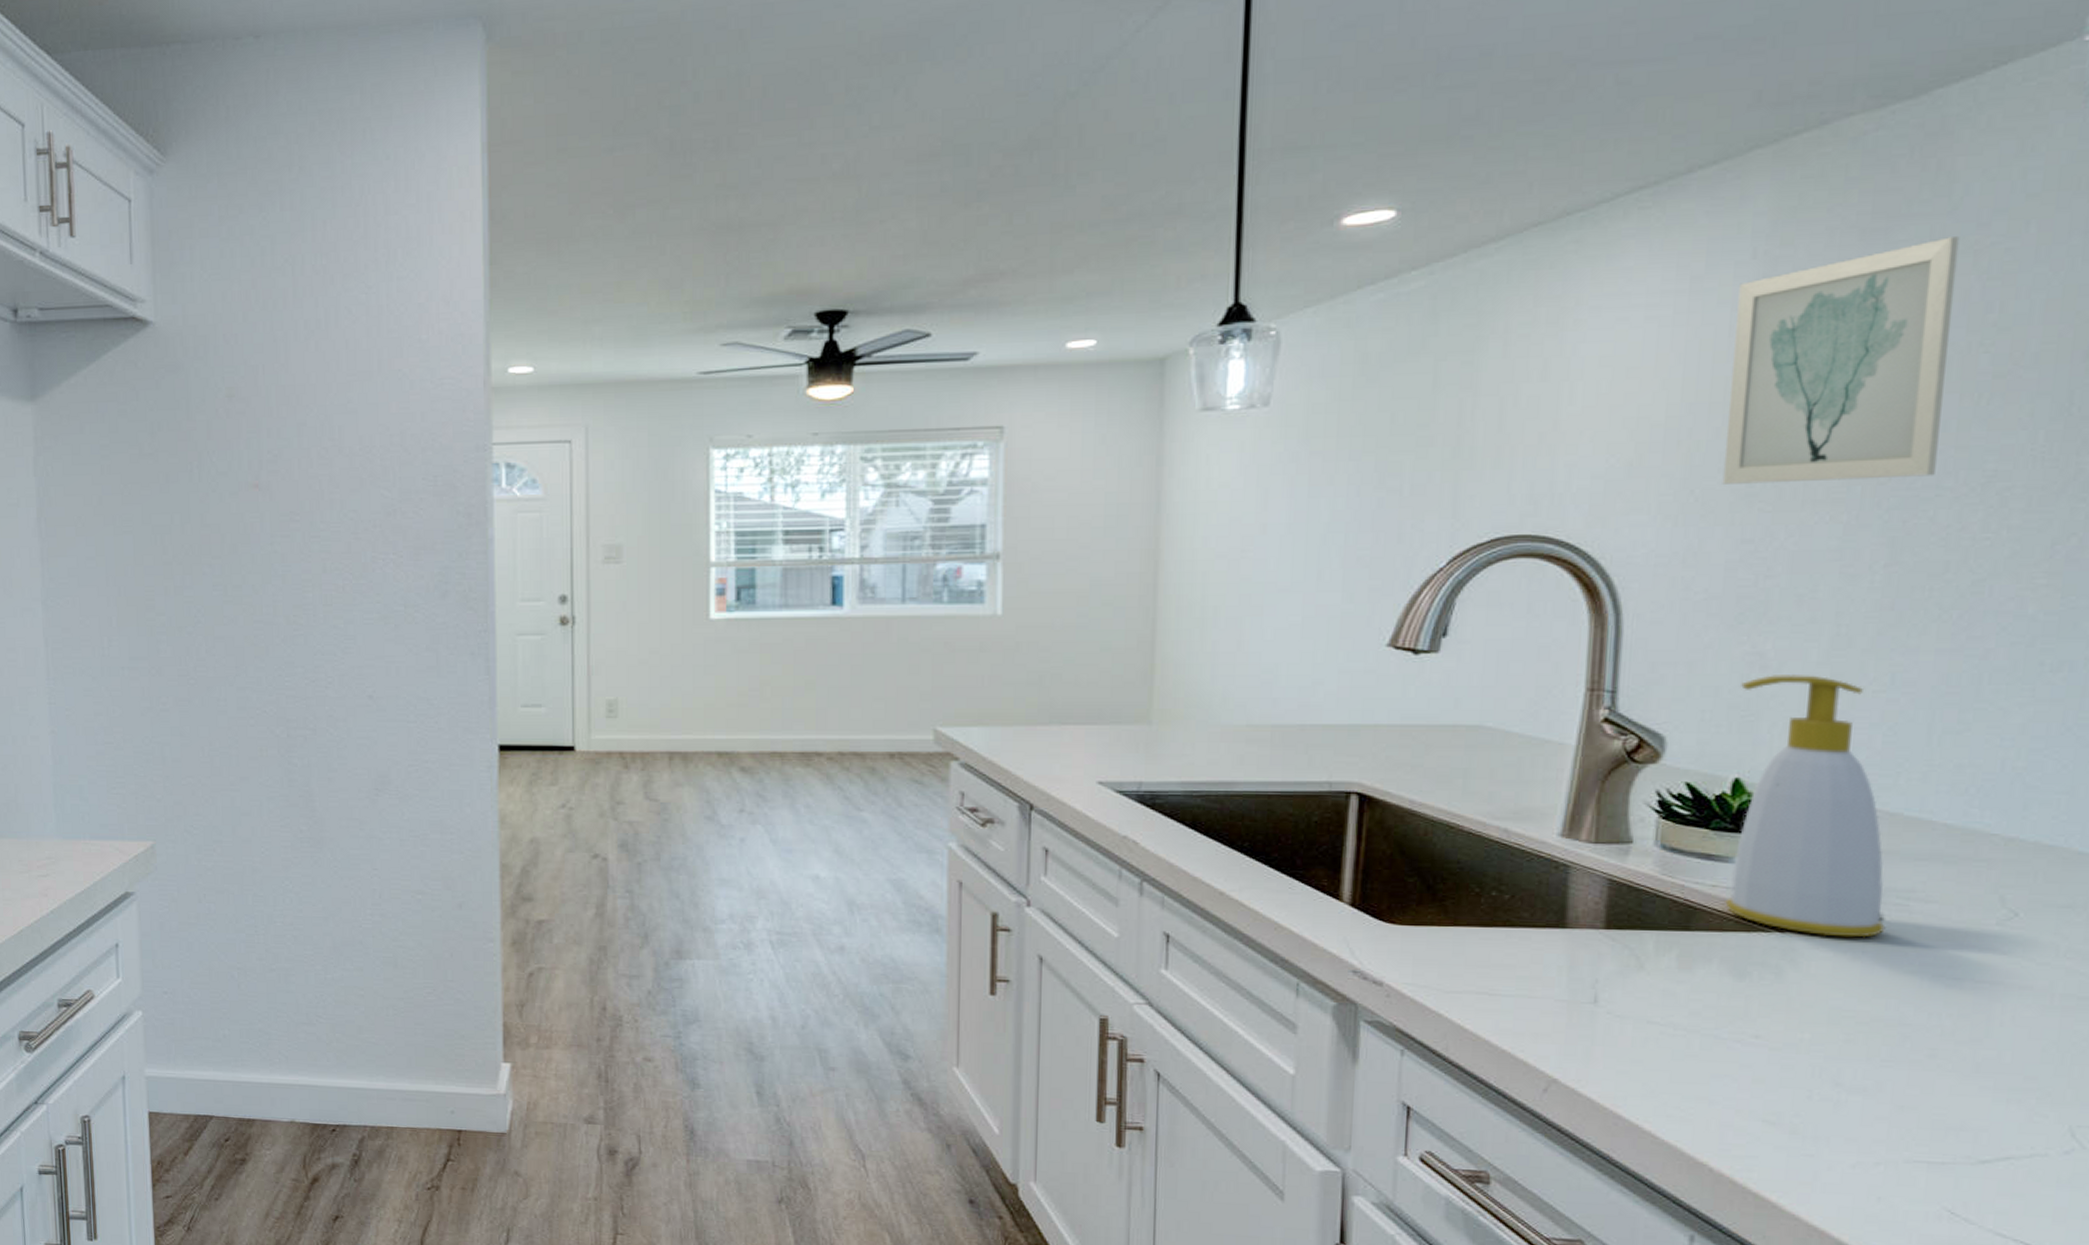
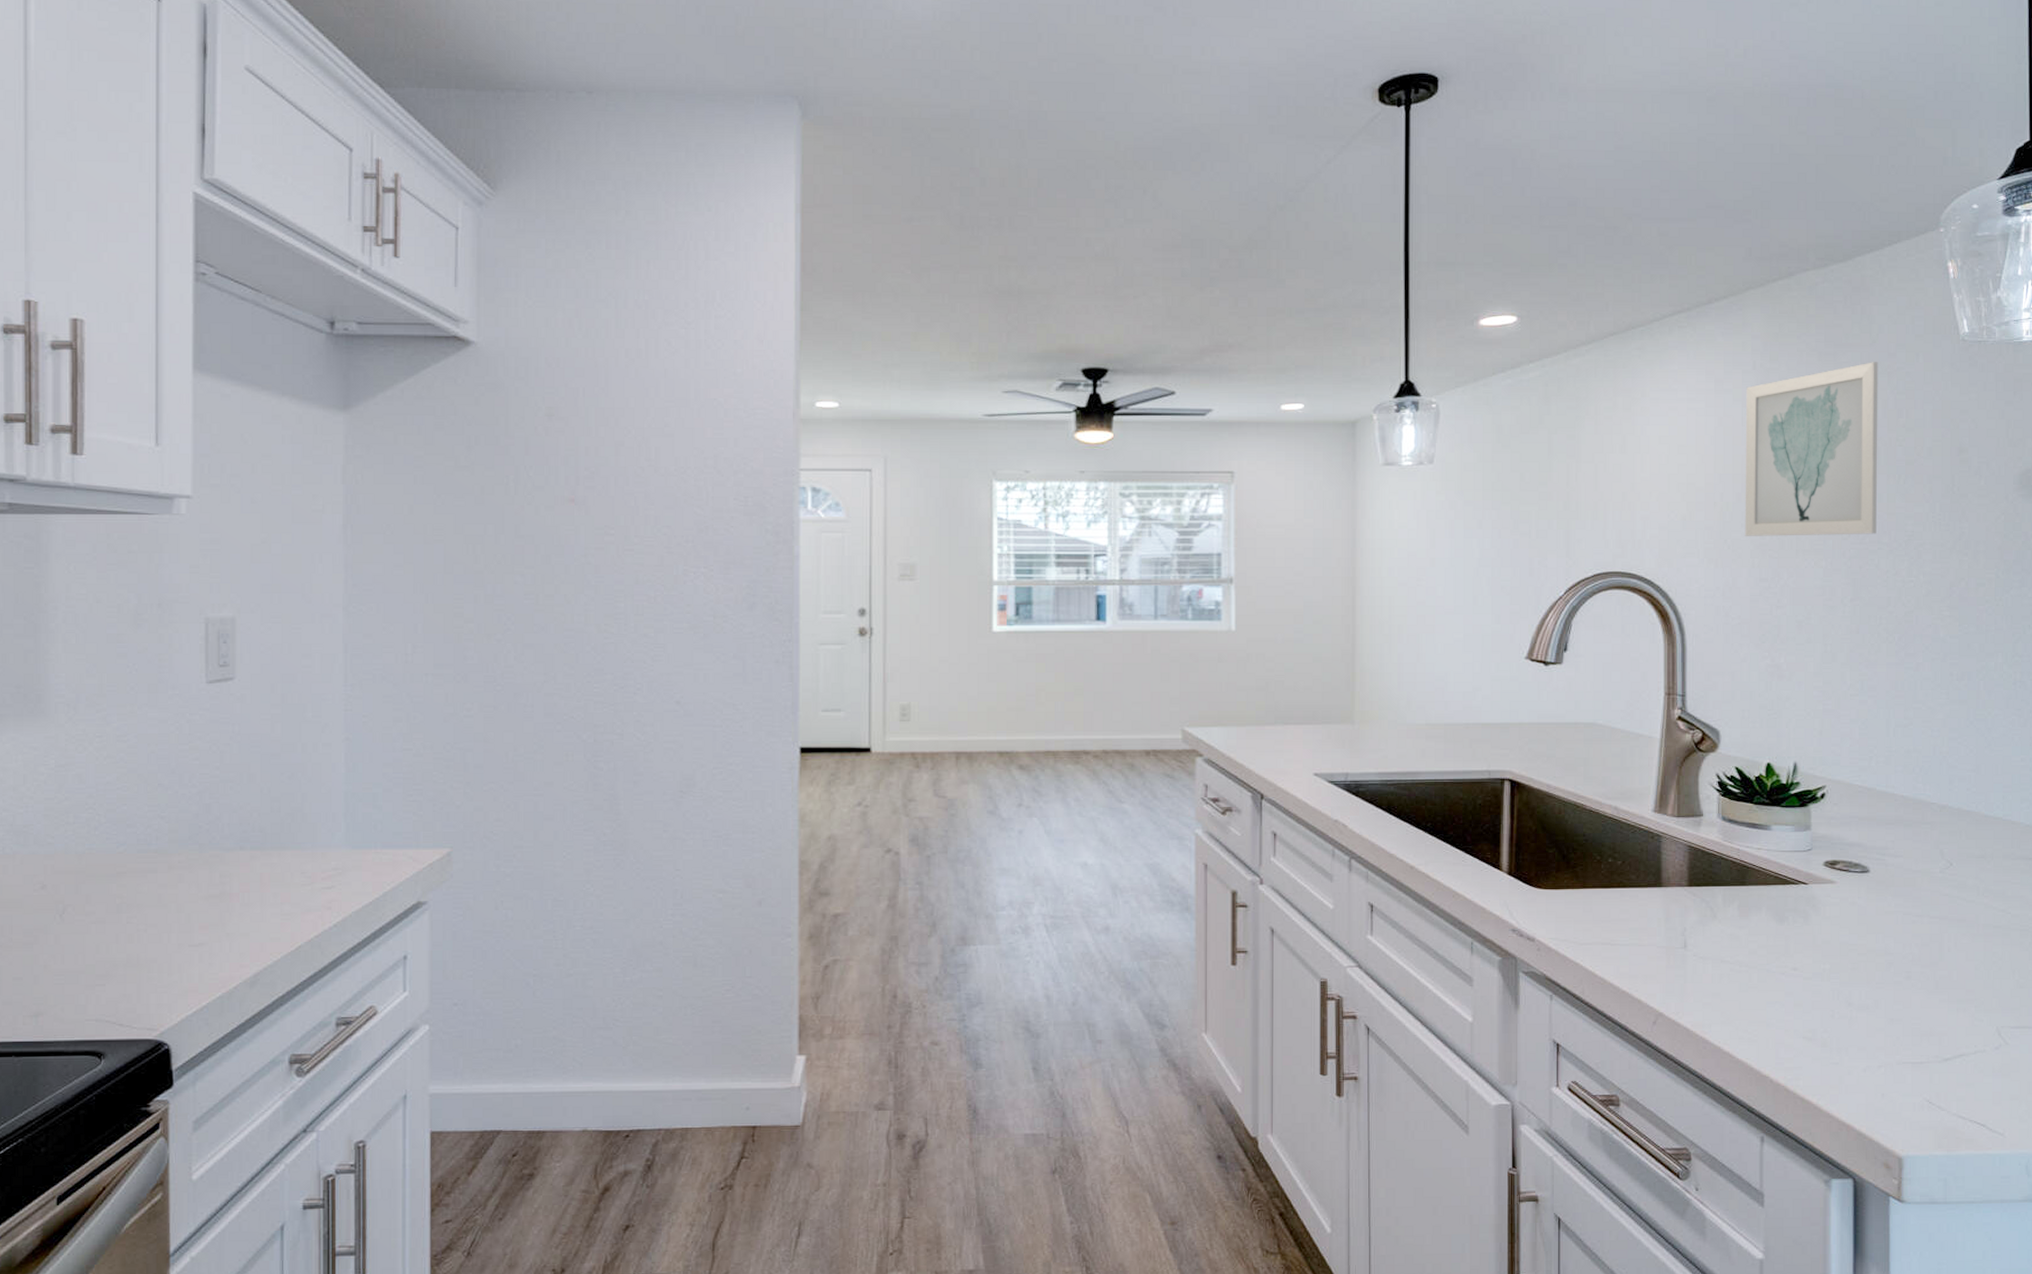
soap bottle: present [1725,675,1886,938] -> none [1767,682,1871,887]

